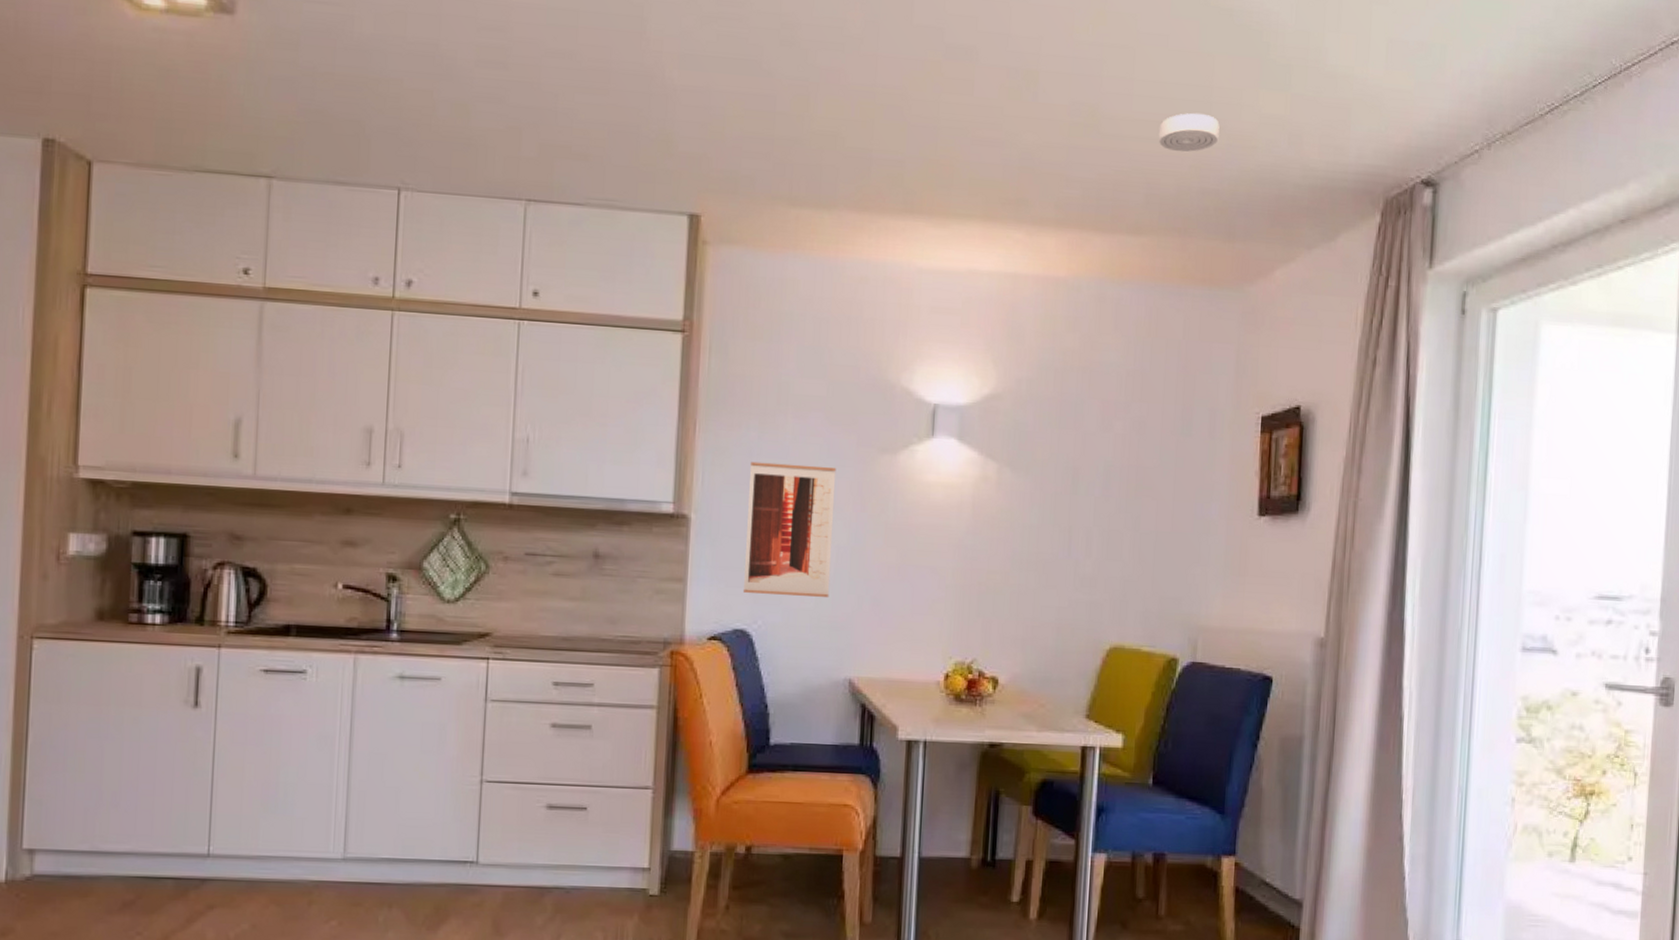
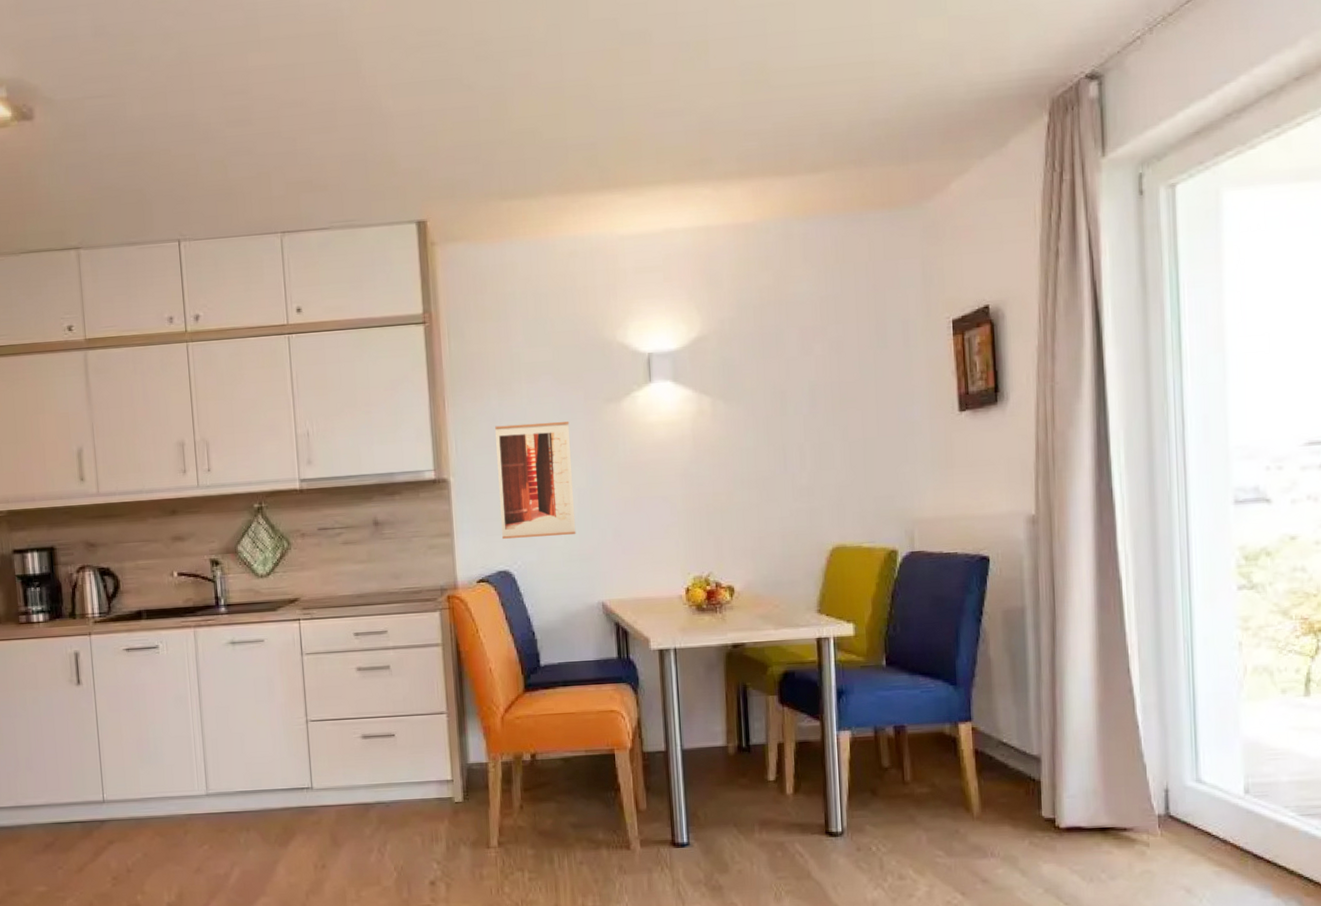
smoke detector: present [1158,113,1220,152] -> none [825,51,883,91]

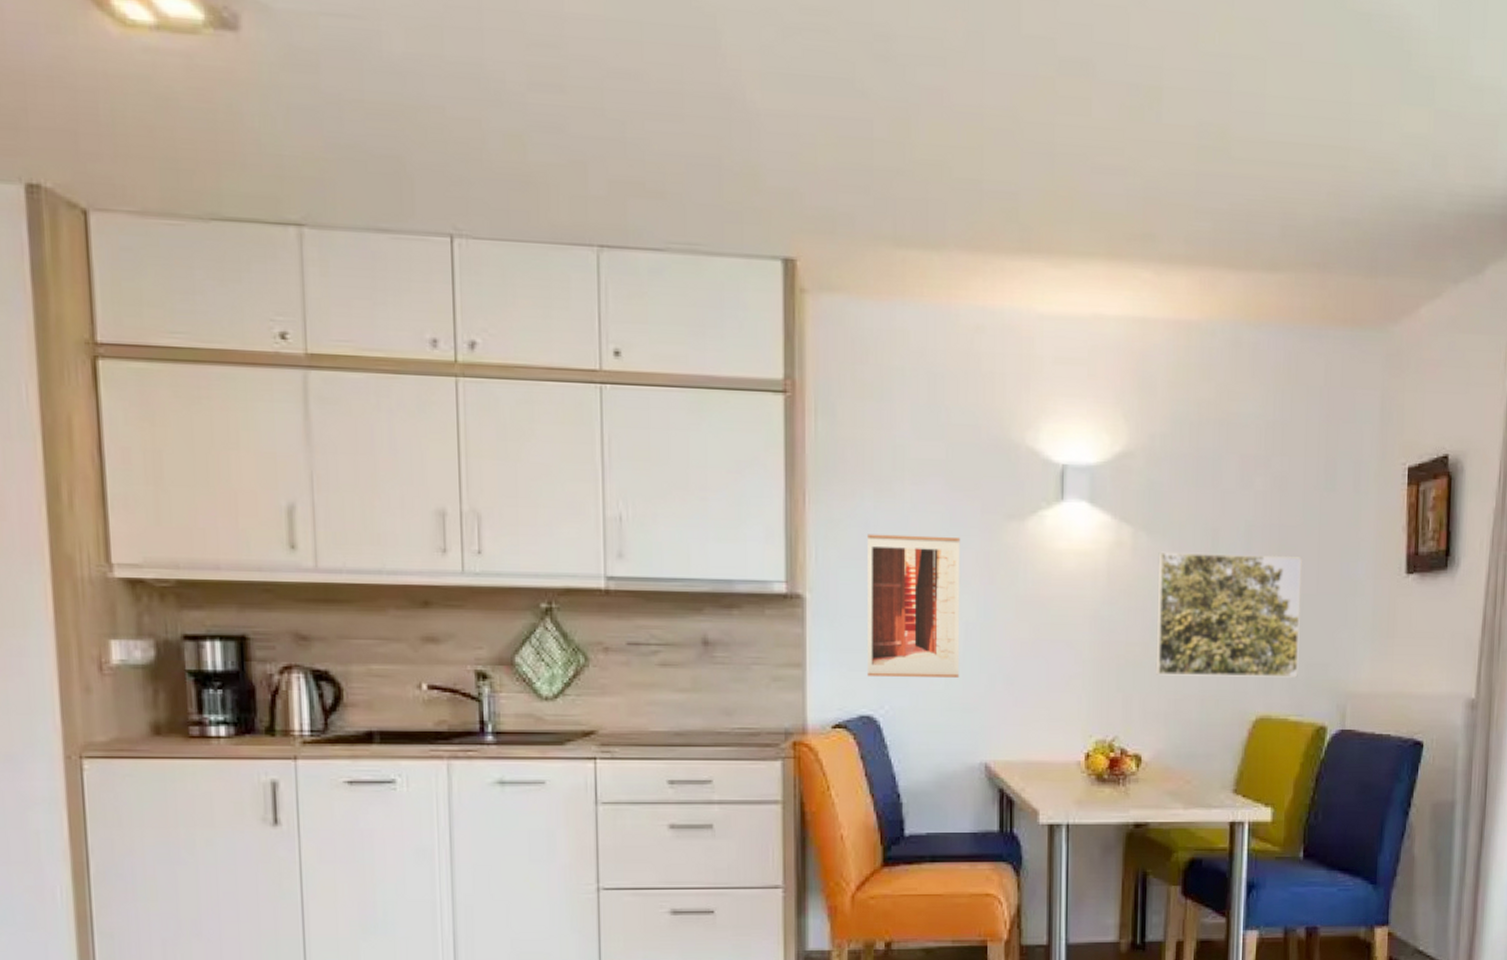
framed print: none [735,407,867,518] -> present [1155,551,1302,678]

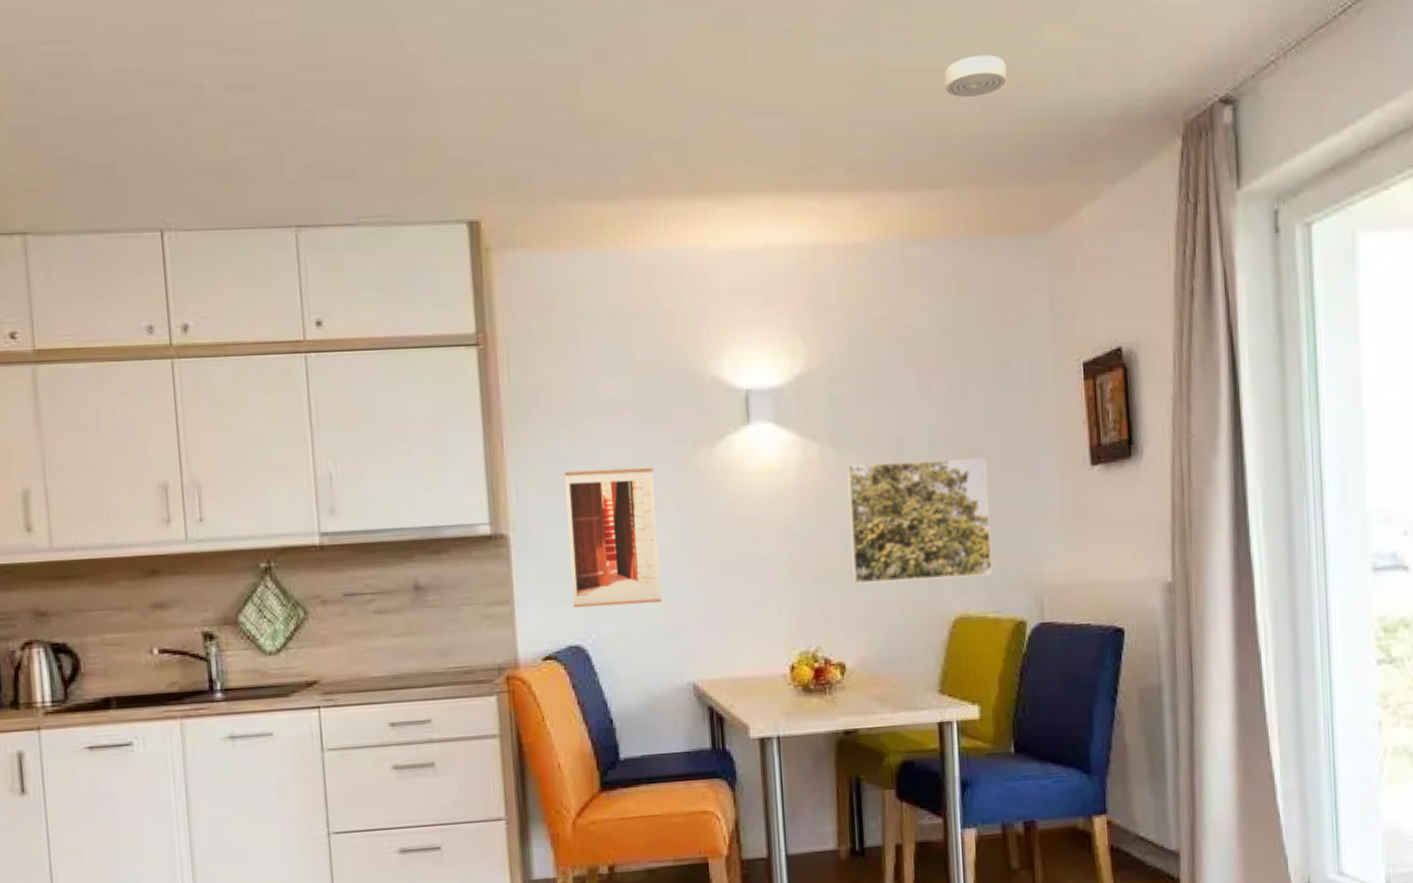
smoke detector: none [1293,132,1359,178] -> present [944,54,1007,98]

